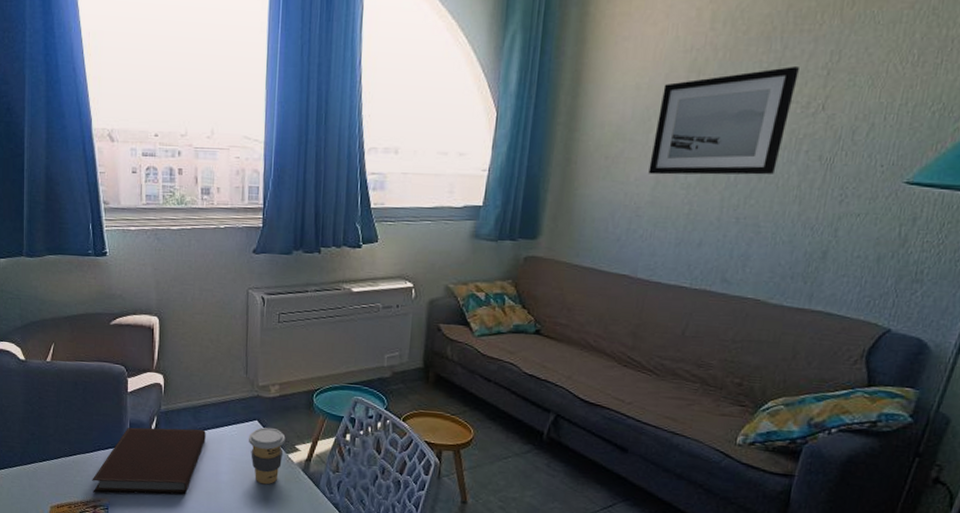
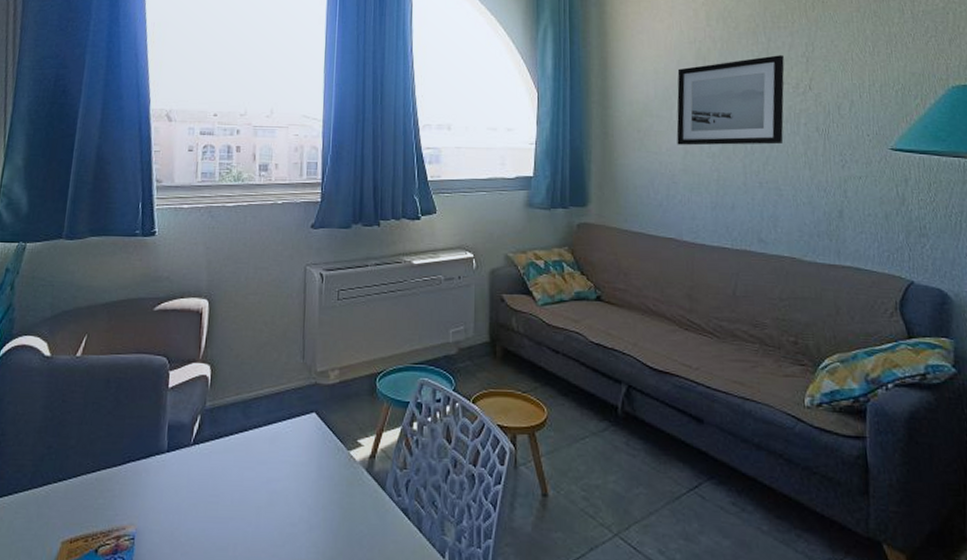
notebook: present [92,427,206,495] -> none [117,427,257,519]
coffee cup: present [248,427,286,485] -> none [304,419,347,491]

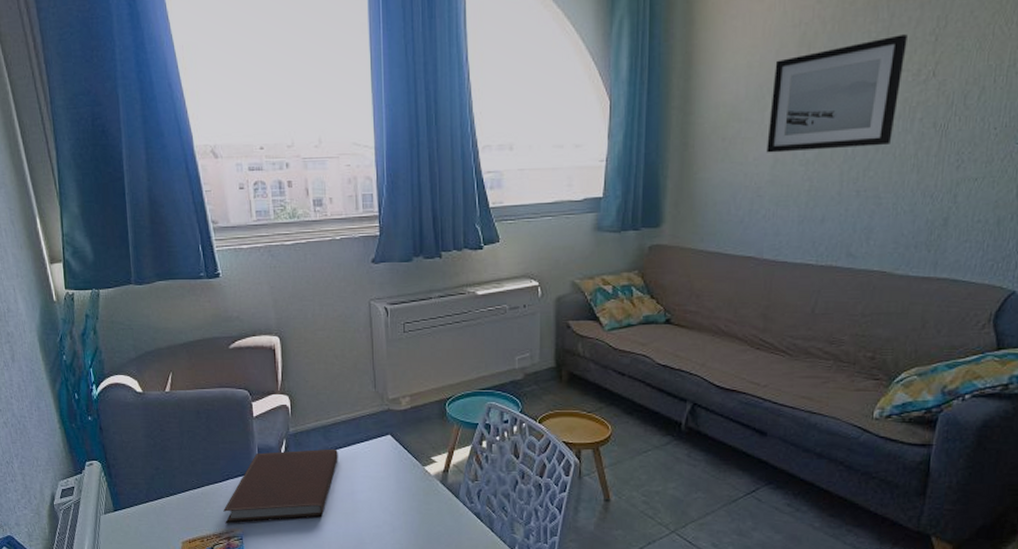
notebook: none [117,427,257,519] -> present [223,448,338,524]

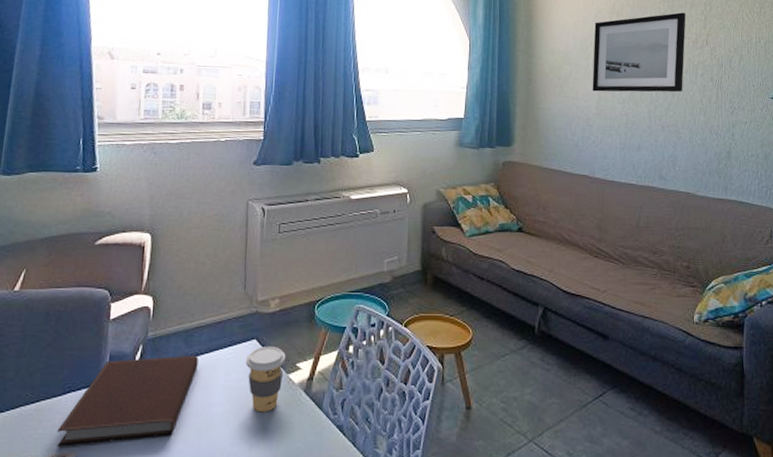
coffee cup: none [382,440,421,500] -> present [245,346,286,413]

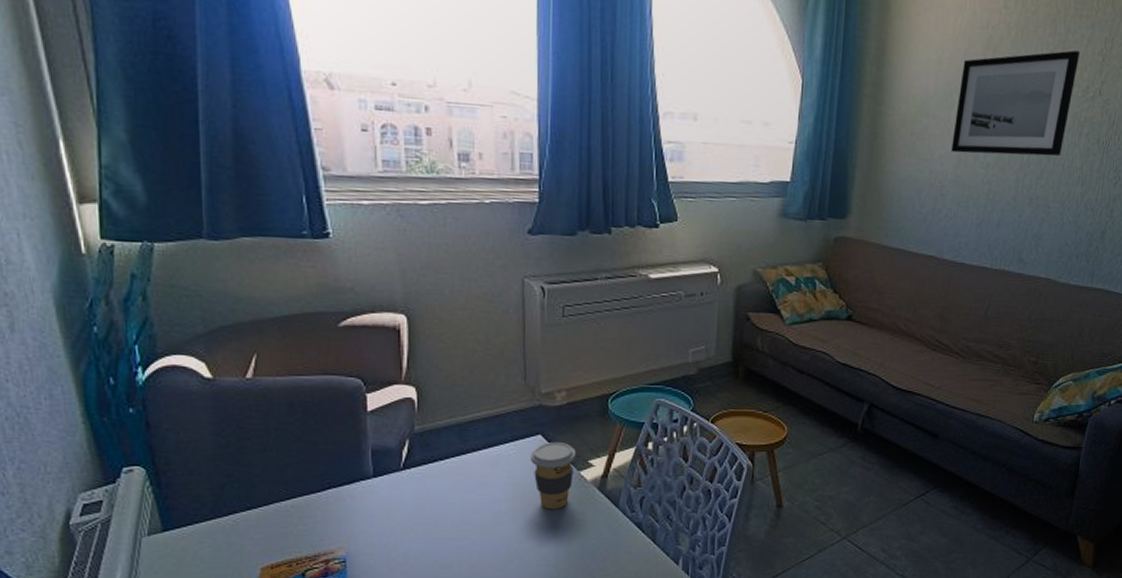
notebook: present [57,355,199,447] -> none [321,450,476,544]

